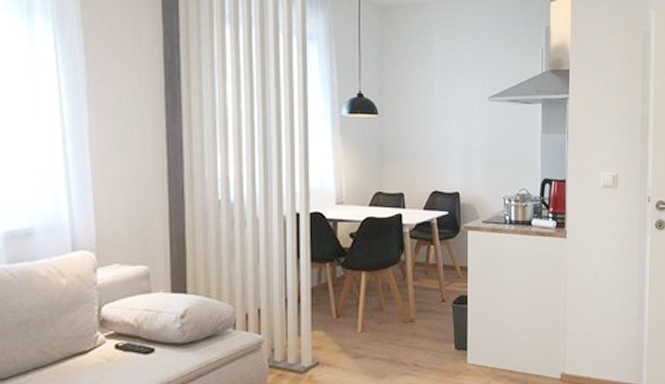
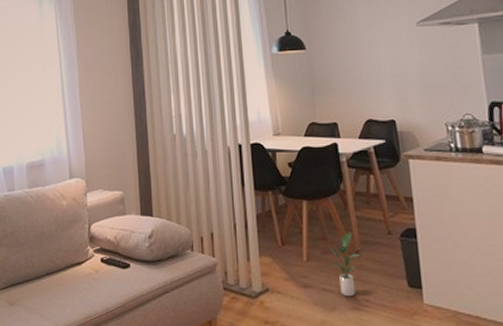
potted plant: none [385,301,414,364] -> present [329,232,360,297]

